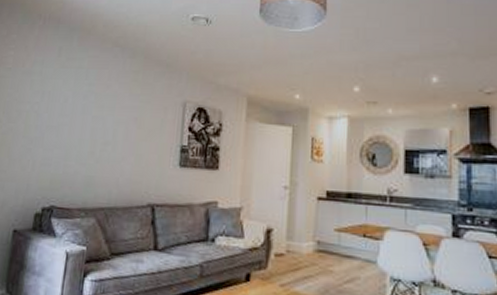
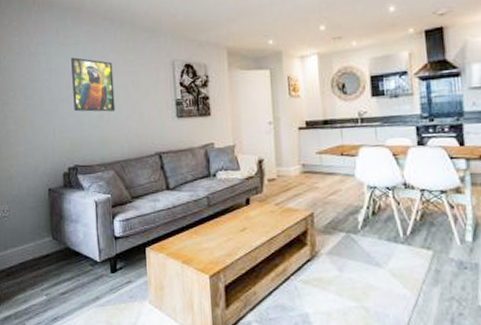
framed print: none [62,81,116,149] -> present [71,57,115,112]

